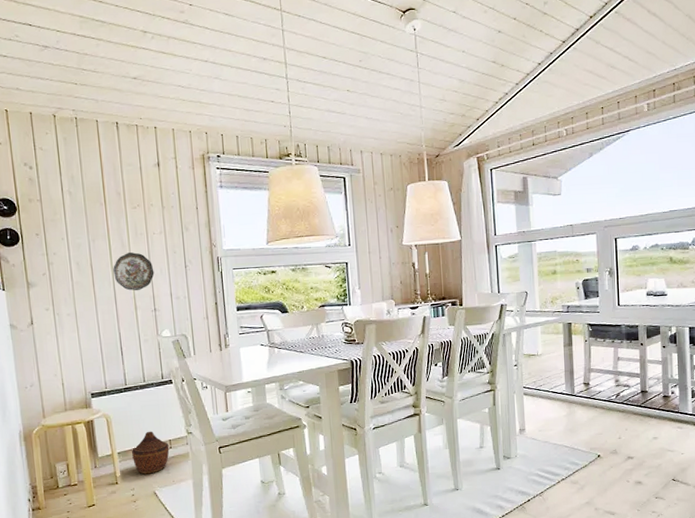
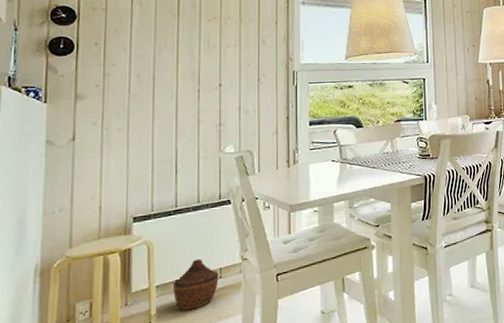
decorative plate: present [113,252,155,291] -> none [178,65,224,105]

